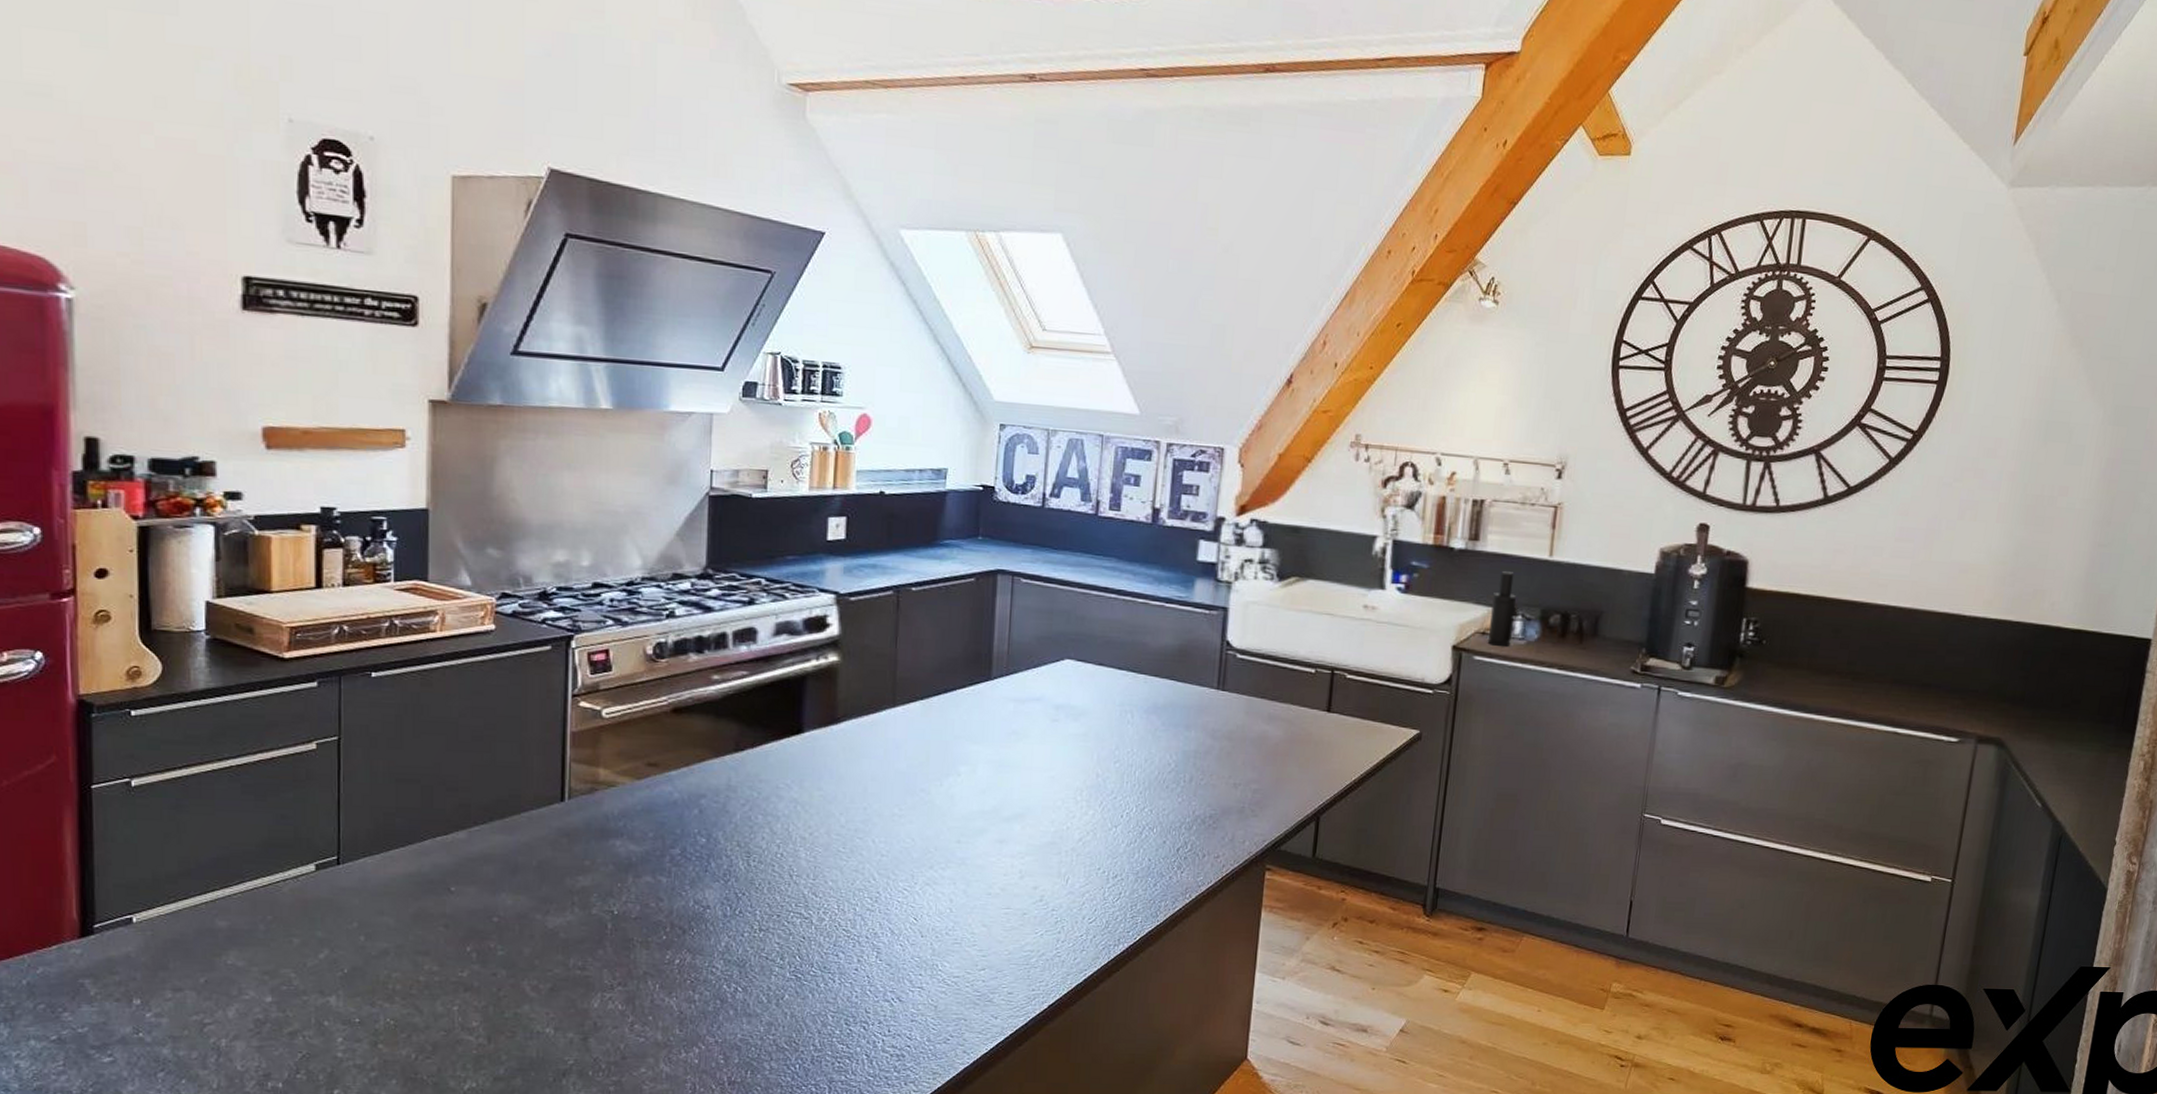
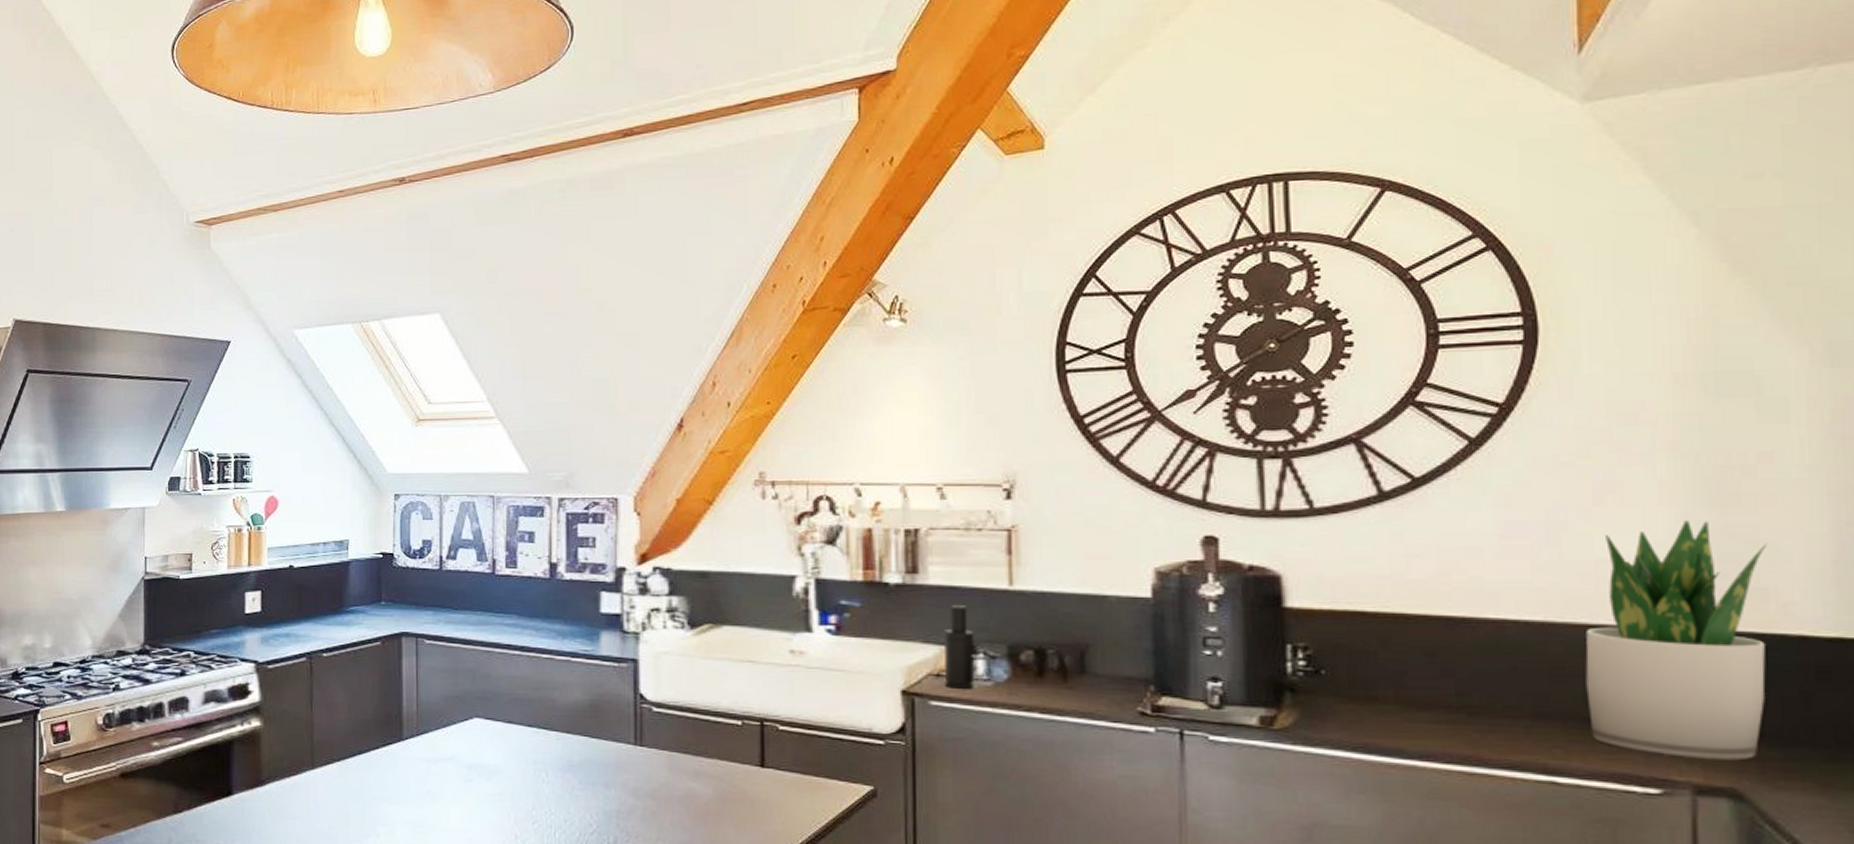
planter: none [1925,535,2053,718] -> present [1585,520,1768,761]

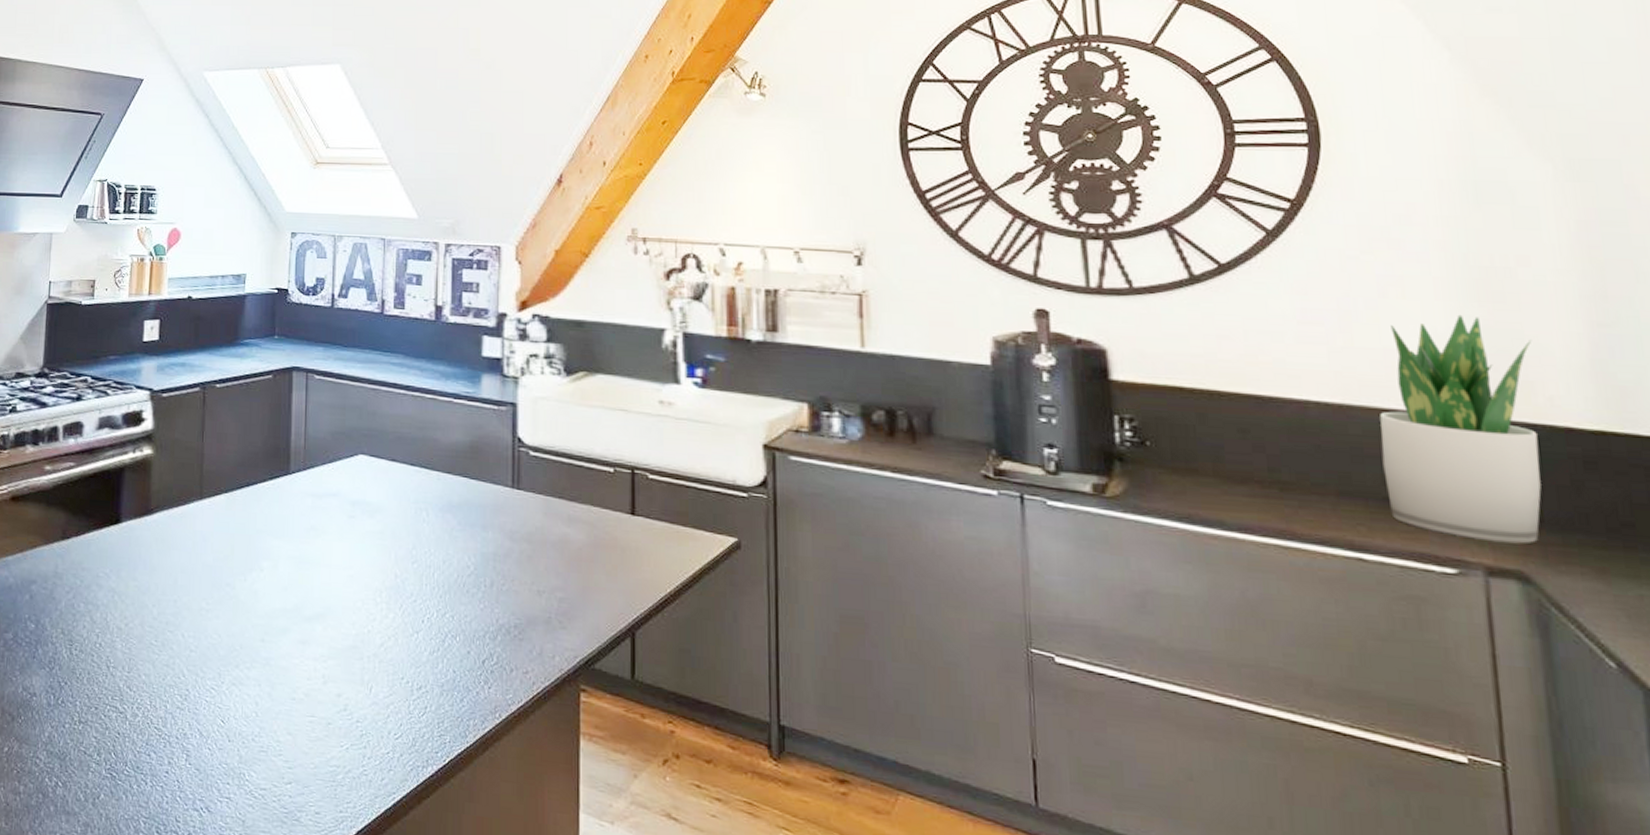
soap dispenser: present [943,605,975,689] -> none [802,364,830,446]

